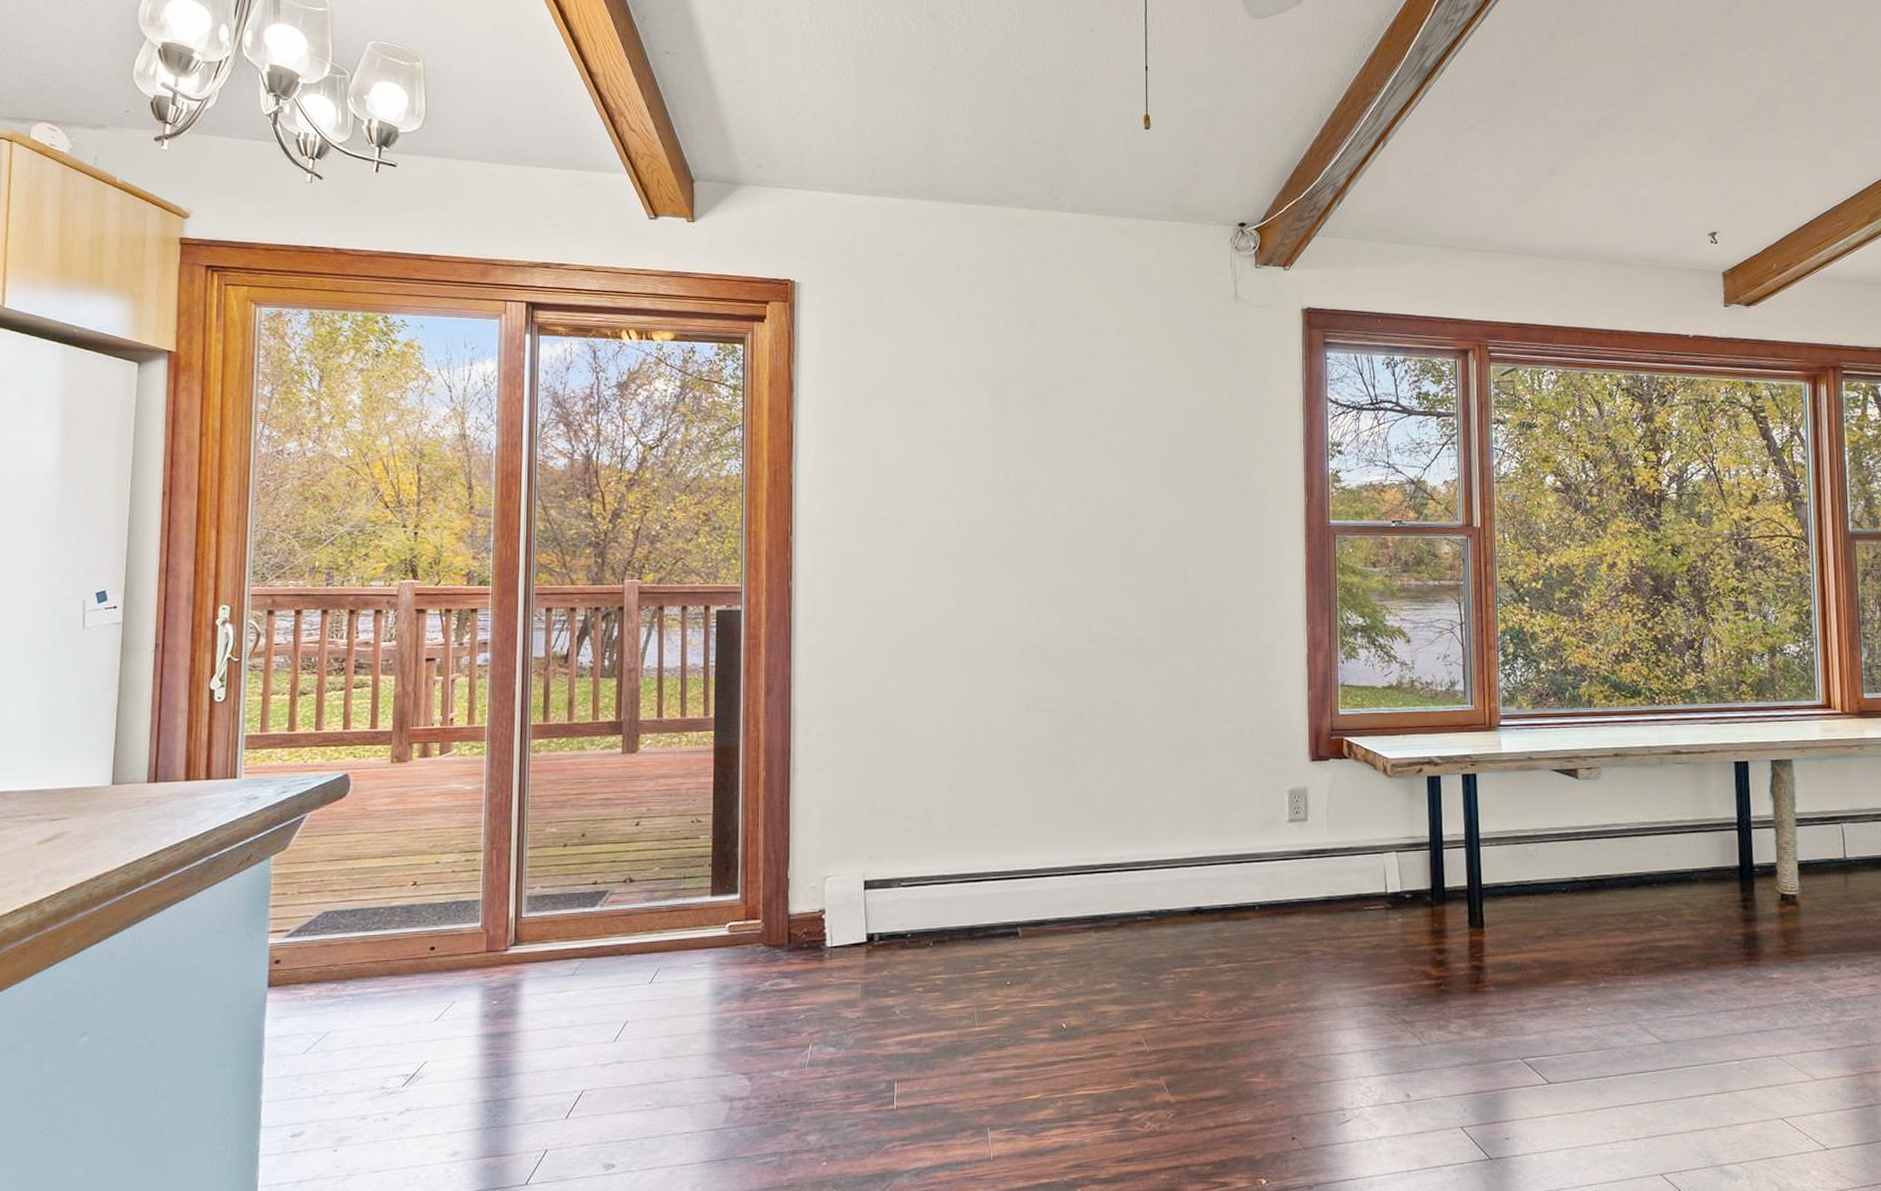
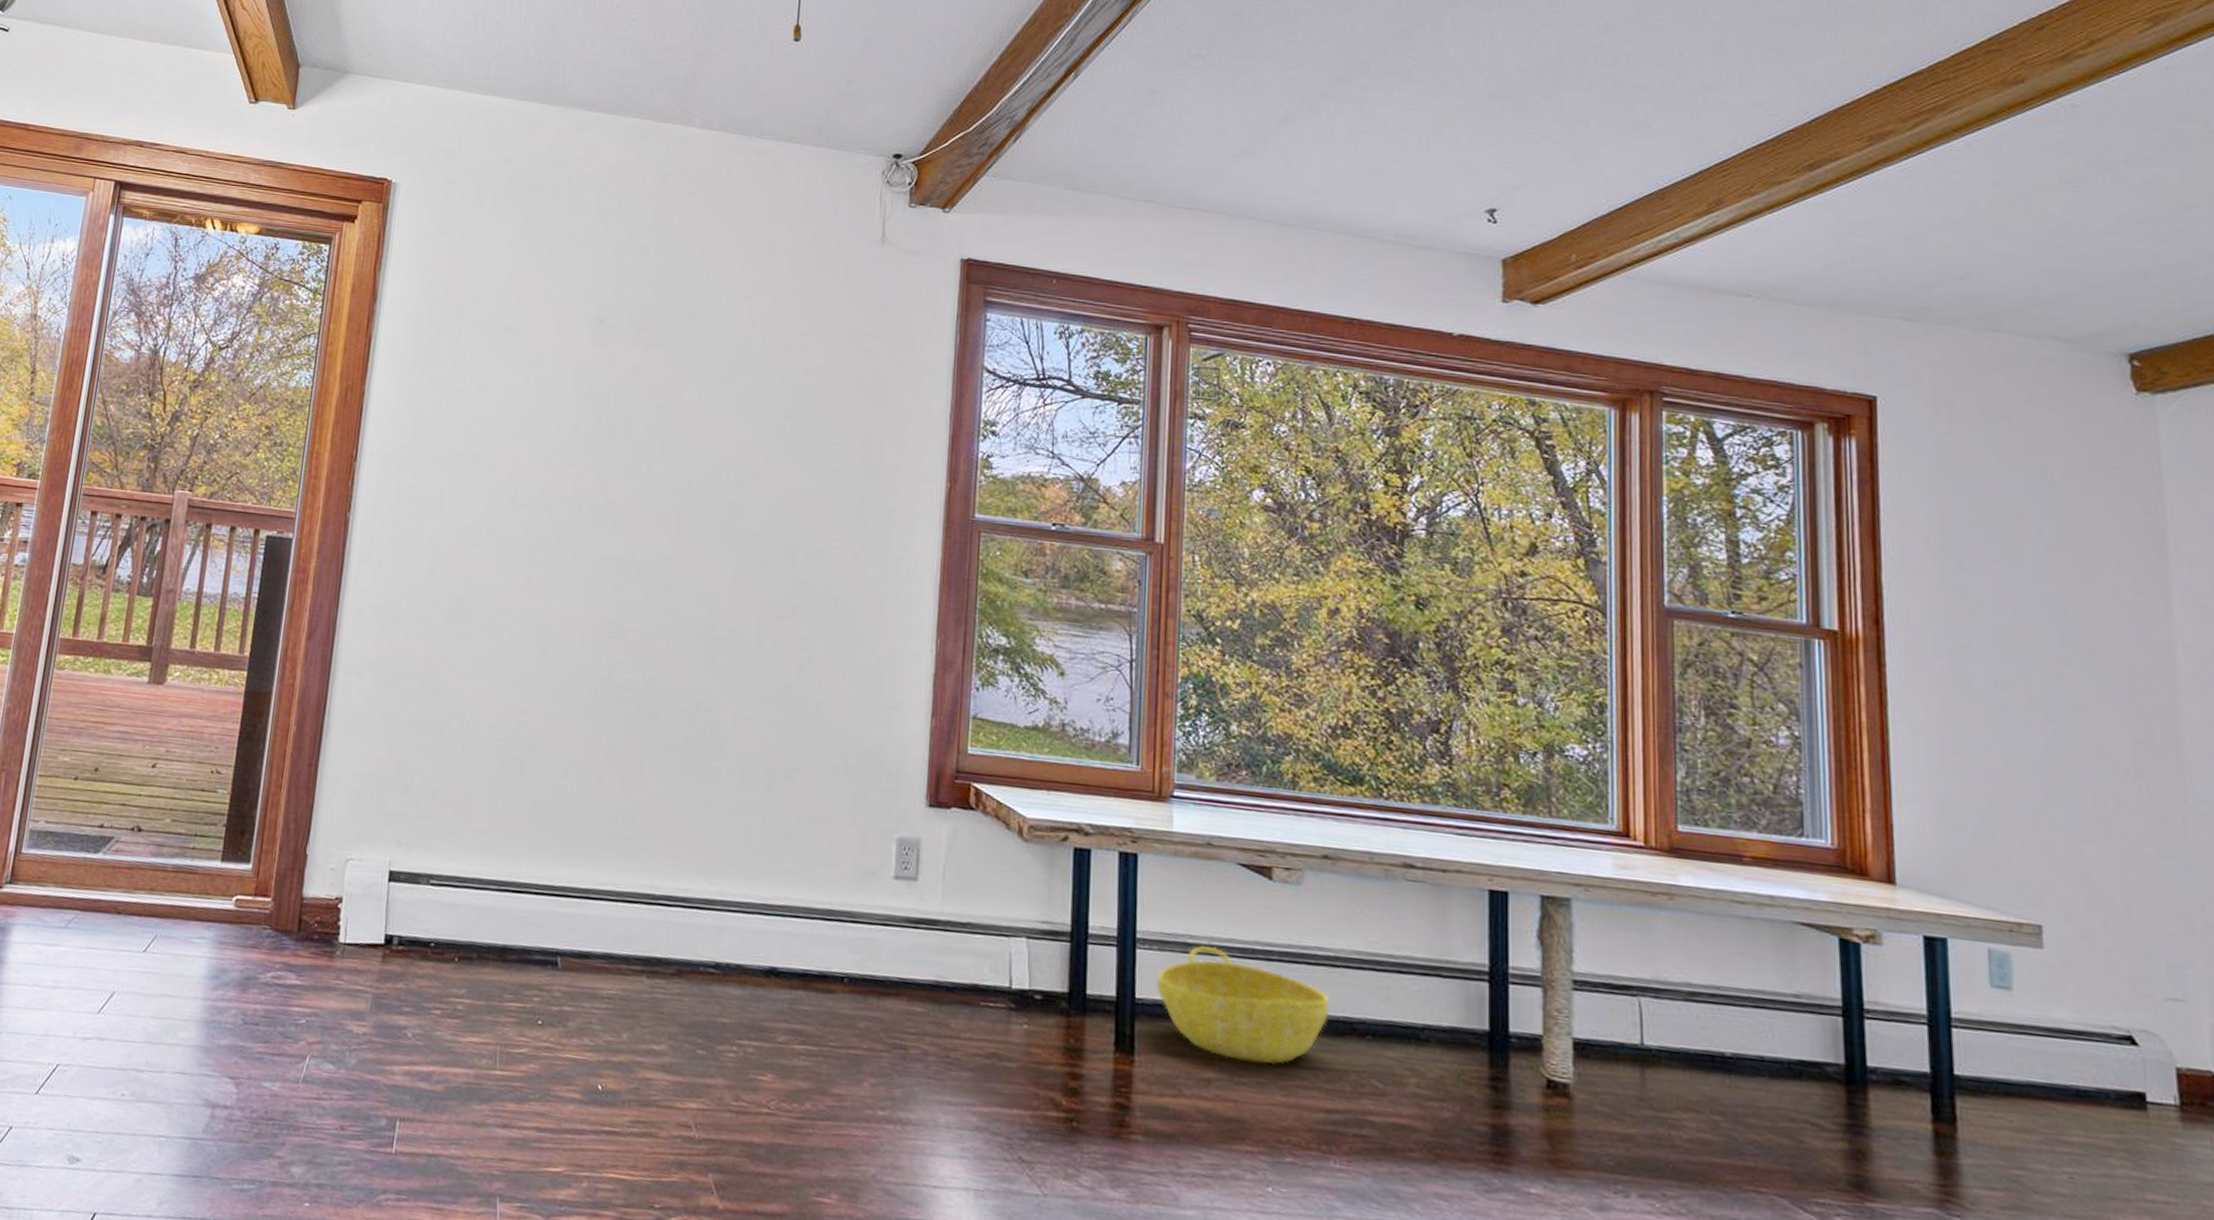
basket: none [1497,836,1626,918] -> present [1156,946,1330,1065]

